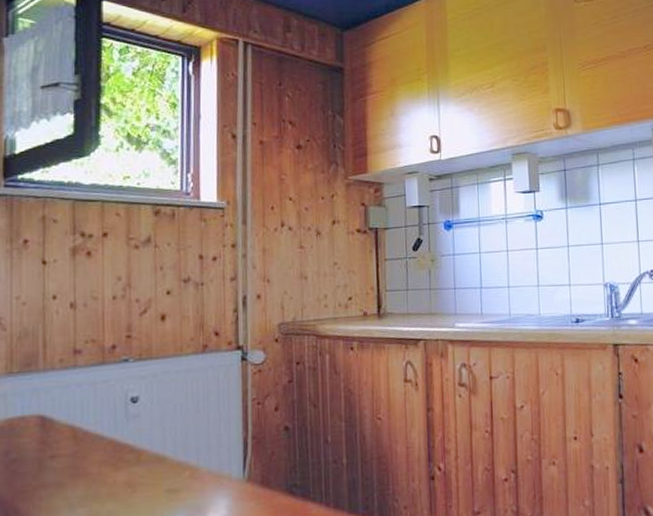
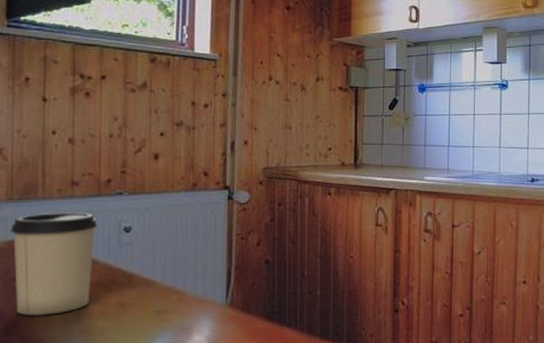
cup: none [10,383,103,501] -> present [10,213,98,316]

